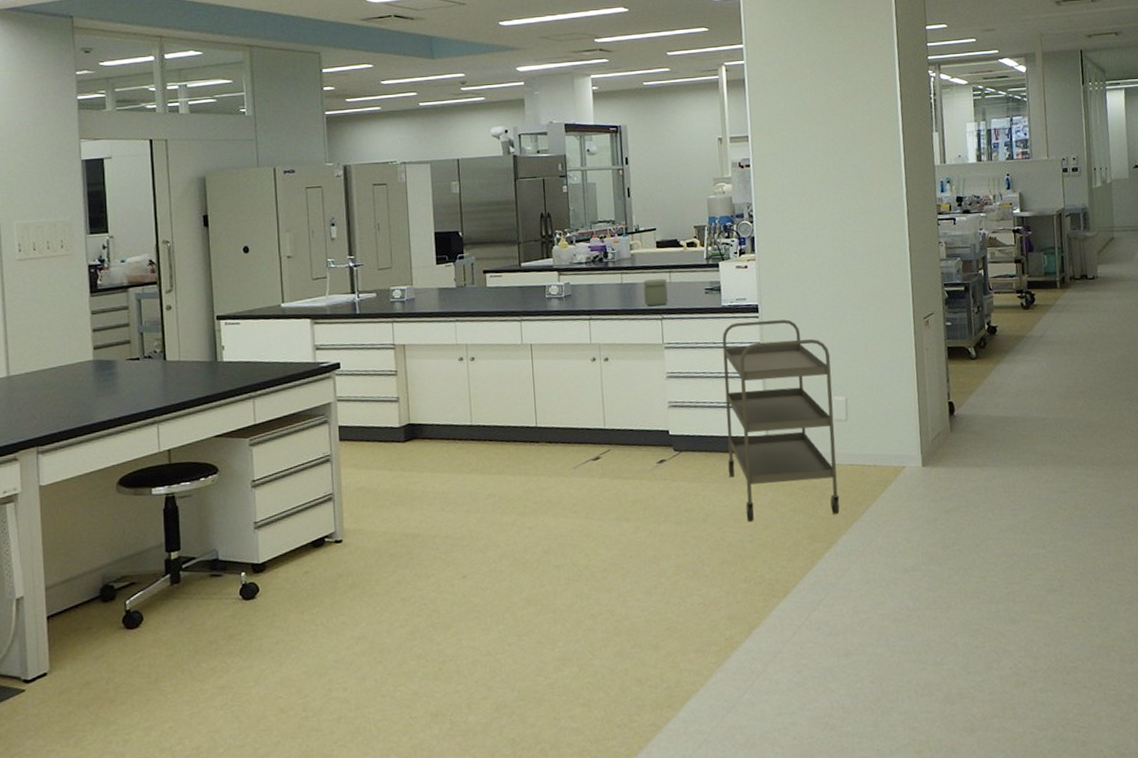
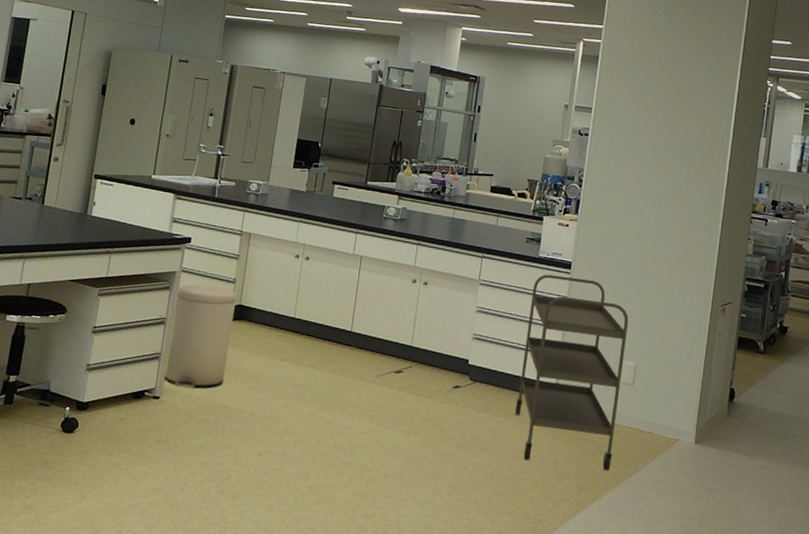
pedal bin: none [337,409,409,525] -> present [165,284,237,389]
jar: present [643,278,668,306] -> none [470,219,493,245]

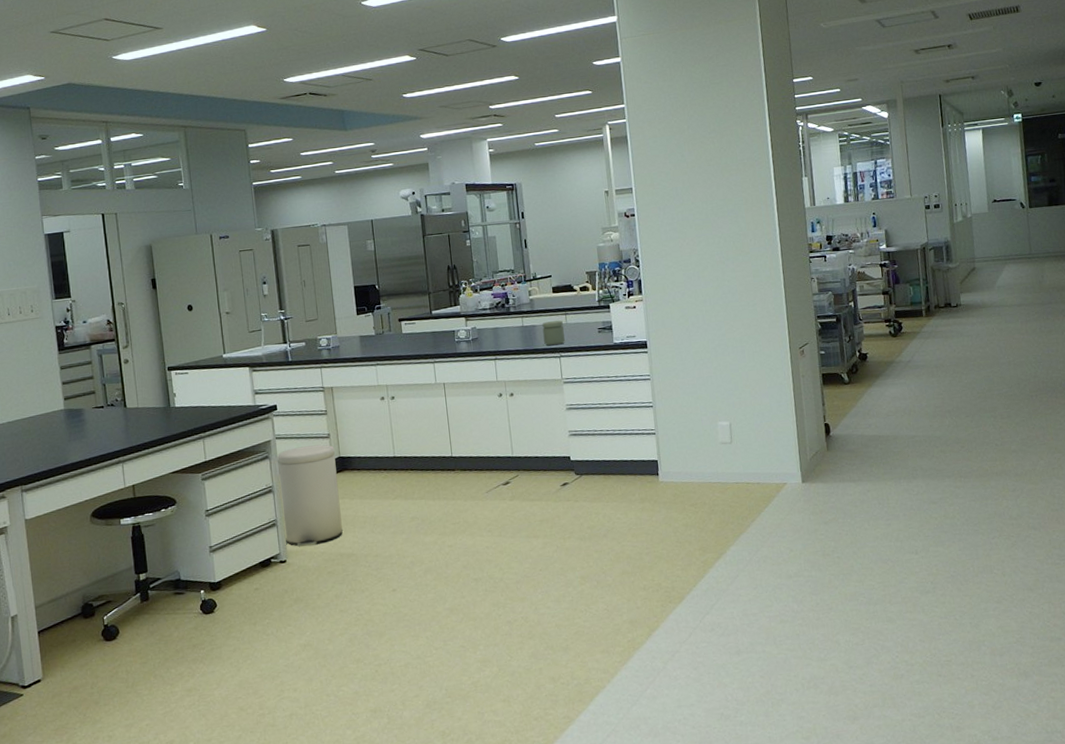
jar: none [470,219,493,245] -> present [542,320,565,346]
utility cart: present [515,274,629,470] -> none [615,353,728,536]

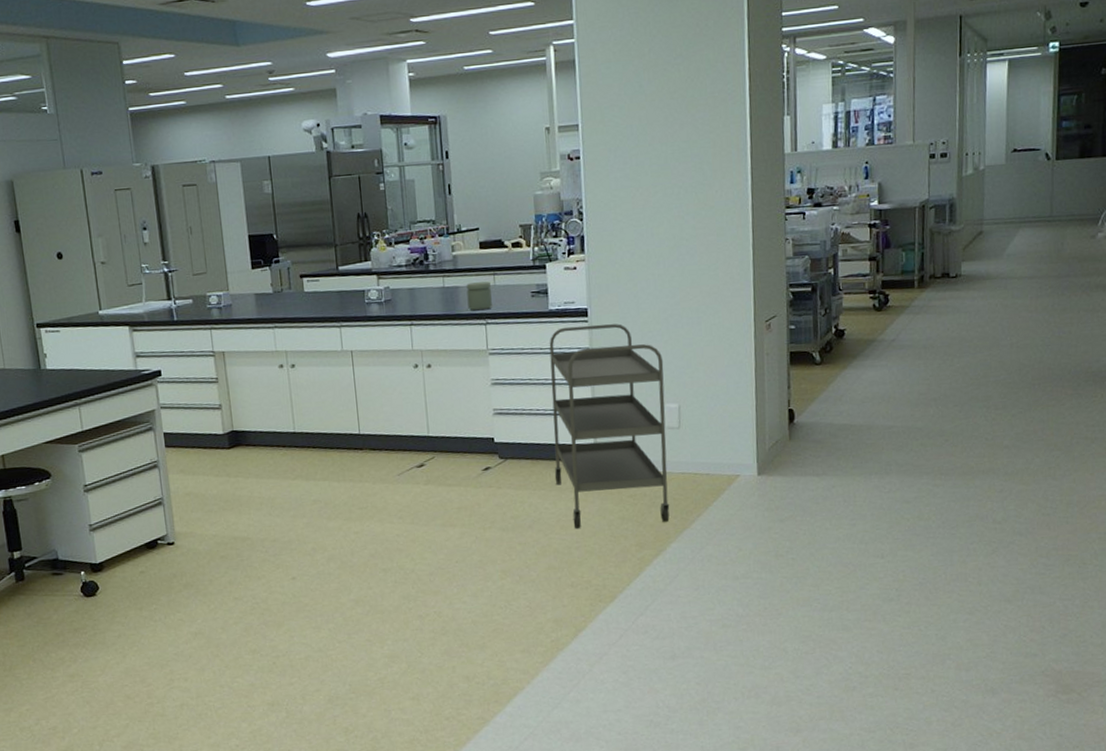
pedal bin: present [276,444,343,547] -> none [161,416,237,528]
utility cart: none [615,353,728,536] -> present [549,323,670,529]

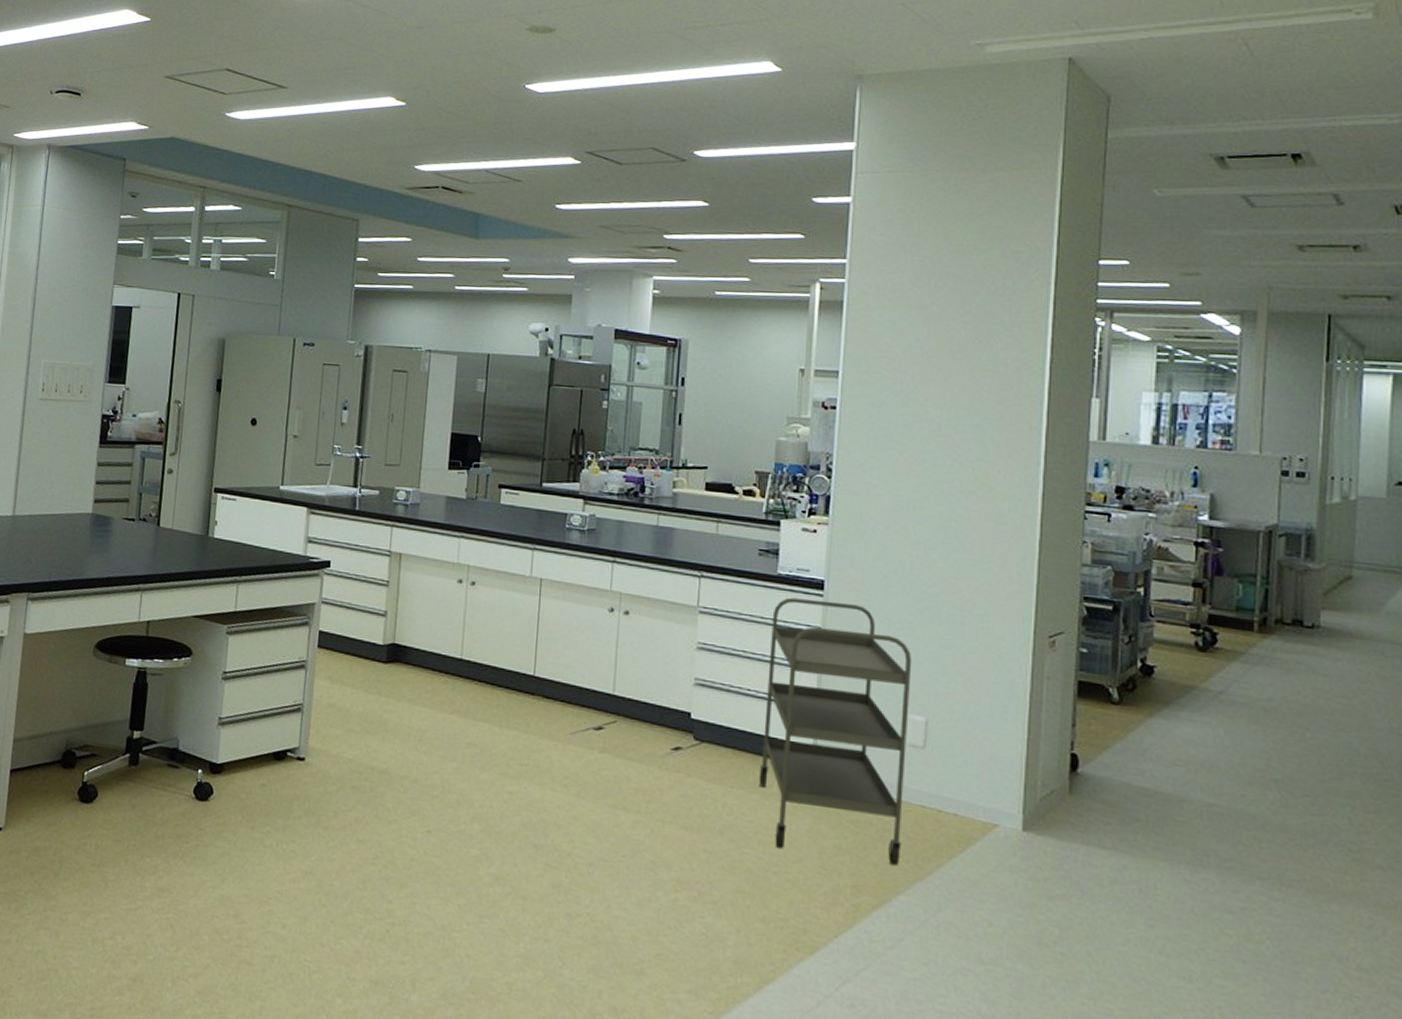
jar: present [466,281,492,311] -> none [682,526,712,561]

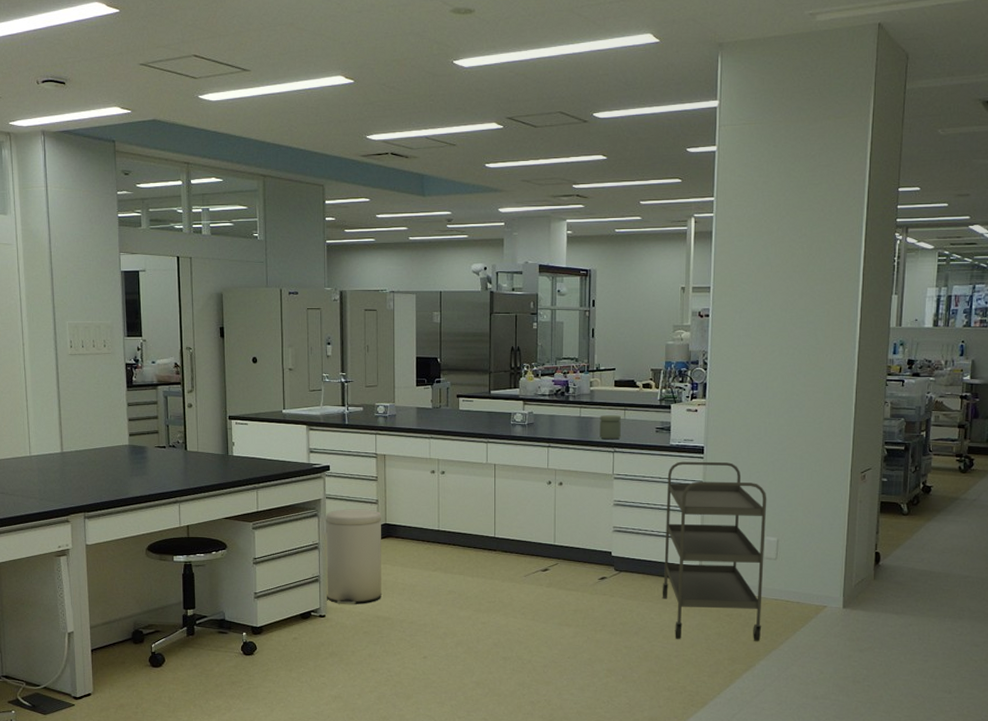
pedal bin: none [309,619,389,749] -> present [325,509,381,604]
jar: none [682,526,712,561] -> present [599,415,621,440]

